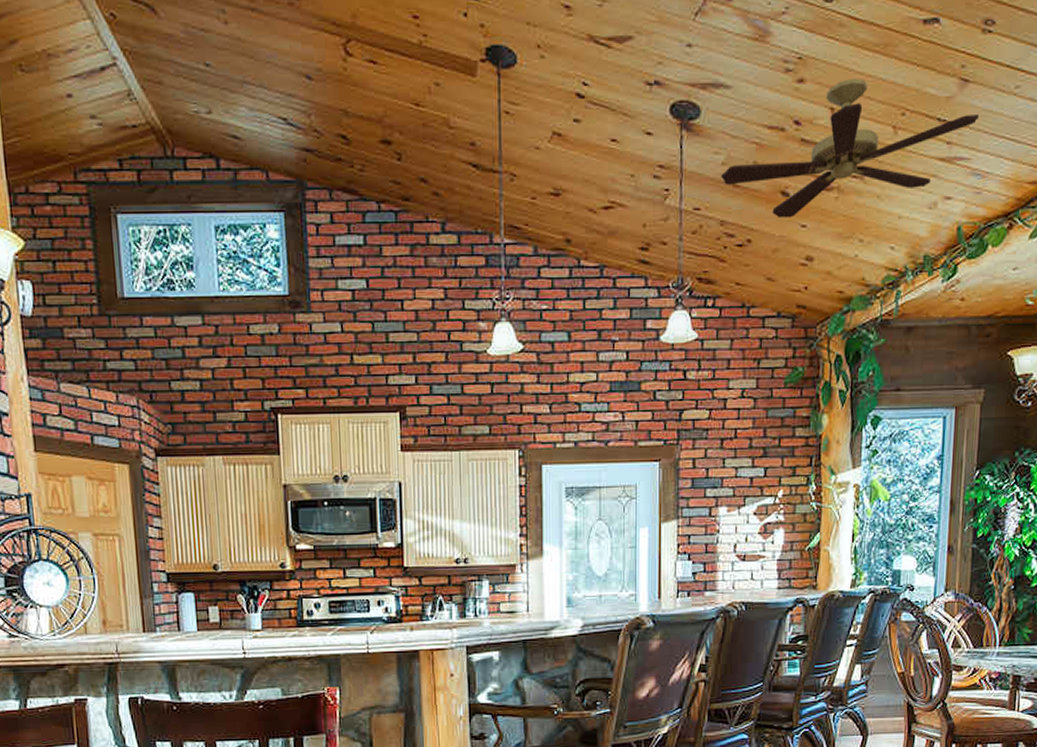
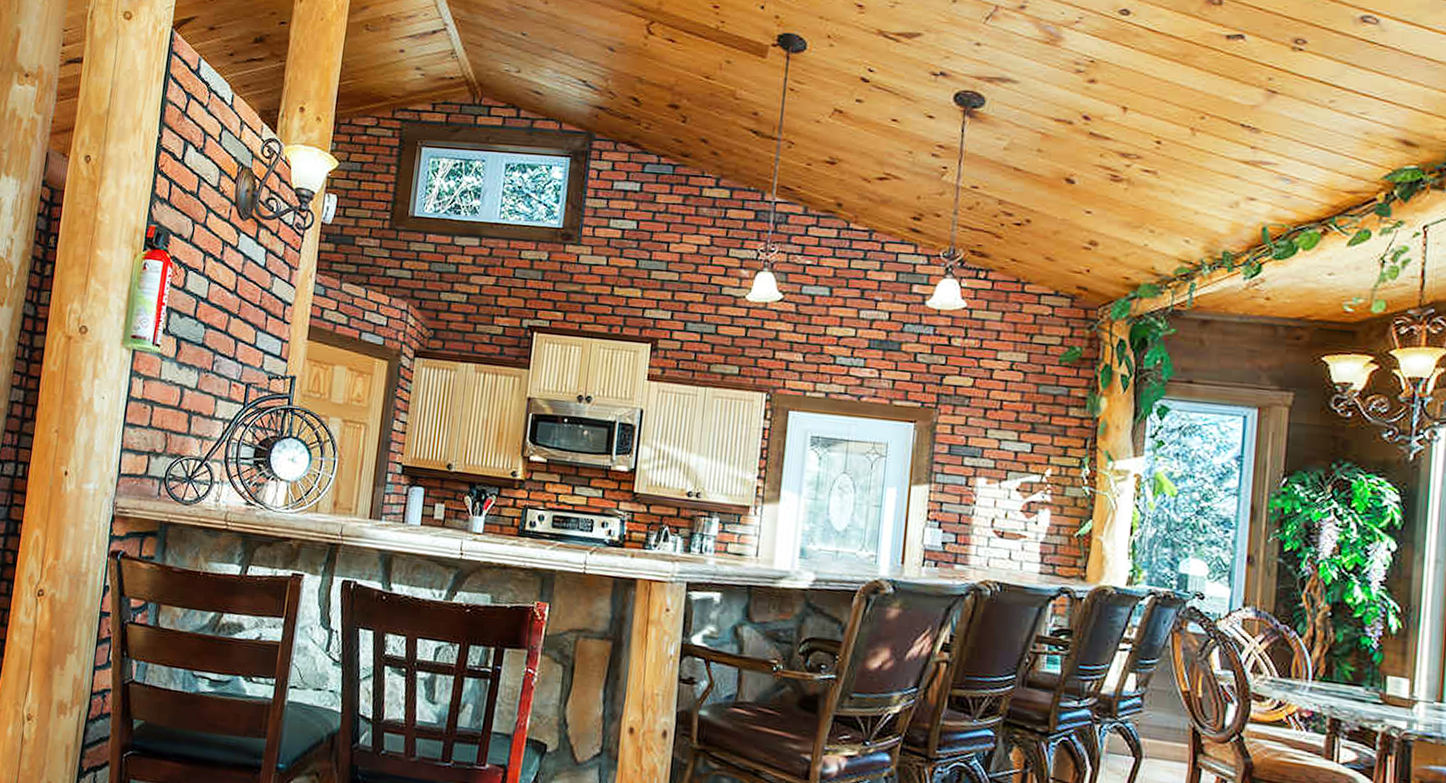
ceiling fan: present [721,78,979,218] -> none [1002,82,1288,204]

